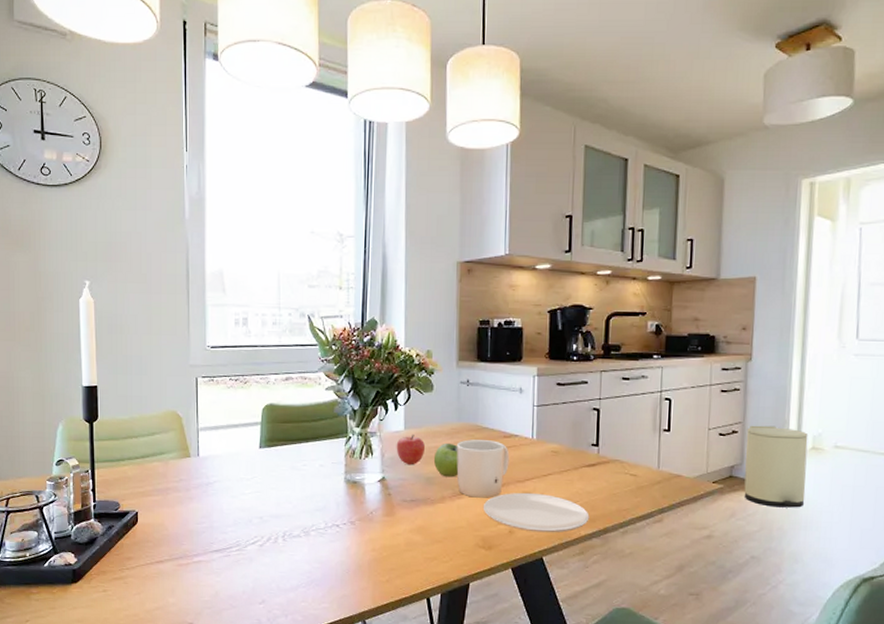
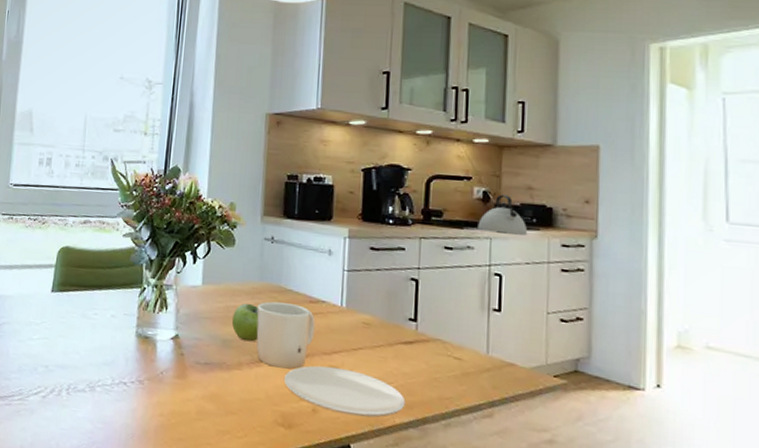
fruit: present [396,435,426,465] -> none [192,291,224,325]
kettle: none [651,327,694,362] -> present [478,194,528,236]
pedal bin: present [744,425,808,508] -> none [593,312,672,418]

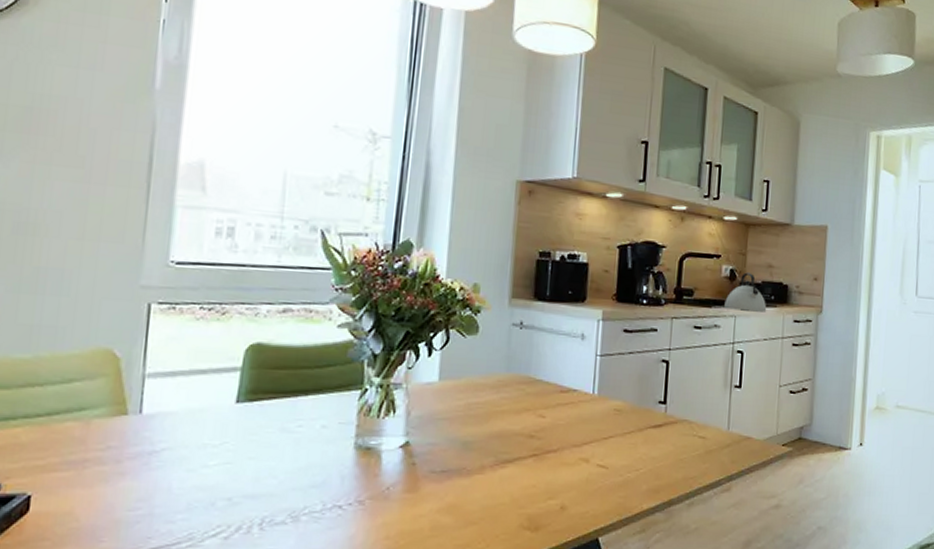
fruit: present [231,303,259,342] -> none [473,398,505,441]
mug: present [256,301,316,369] -> none [501,394,566,467]
plate: present [283,365,406,418] -> none [530,459,653,508]

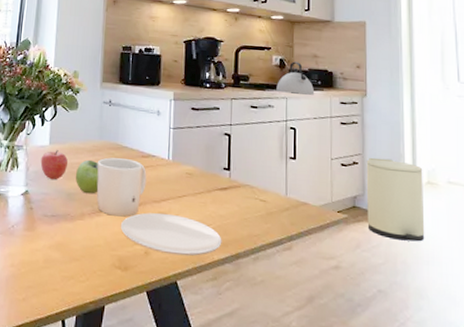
fruit: none [426,387,465,426] -> present [40,150,69,180]
fruit: none [473,398,505,441] -> present [75,159,99,194]
mug: none [501,394,566,467] -> present [96,157,147,217]
plate: none [530,459,653,508] -> present [120,212,222,256]
pedal bin: none [812,382,873,472] -> present [366,157,425,242]

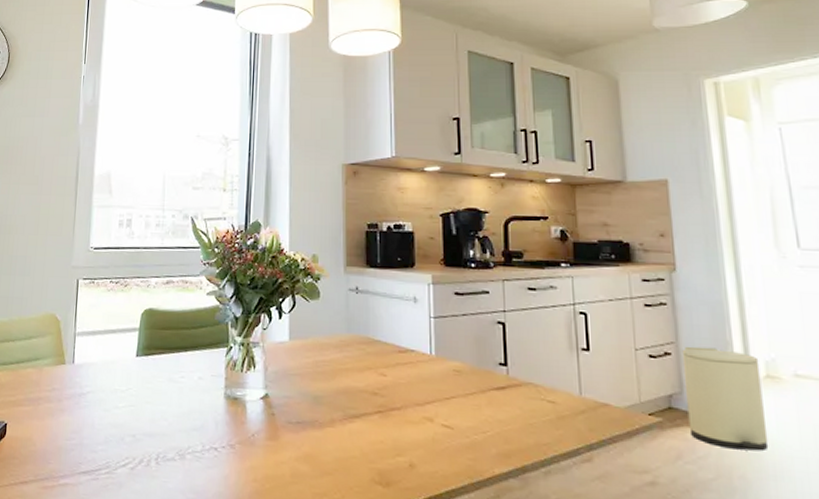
fruit: present [40,150,69,180] -> none [280,346,313,381]
fruit: present [75,159,99,194] -> none [321,356,348,397]
mug: present [96,157,147,217] -> none [346,353,406,423]
plate: present [120,212,222,256] -> none [378,417,503,470]
kettle: present [276,61,315,95] -> none [558,232,608,272]

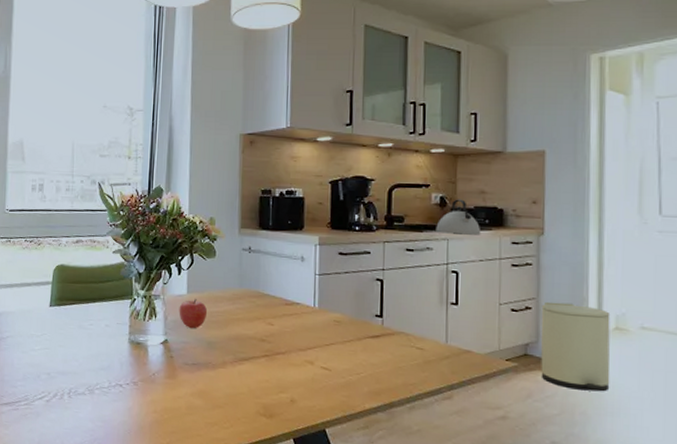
fruit: none [280,346,313,381] -> present [179,299,208,329]
kettle: none [558,232,608,272] -> present [436,199,481,235]

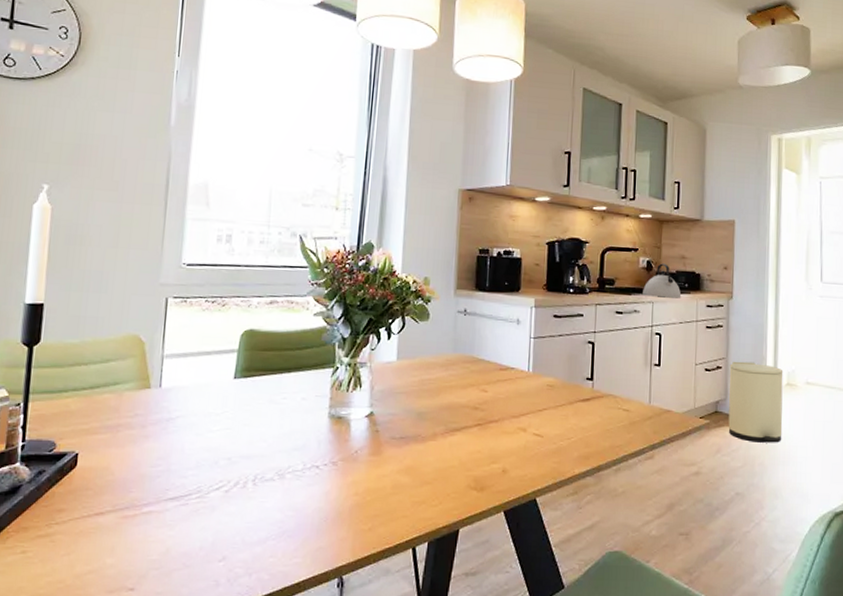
fruit: present [179,299,208,329] -> none [387,366,419,399]

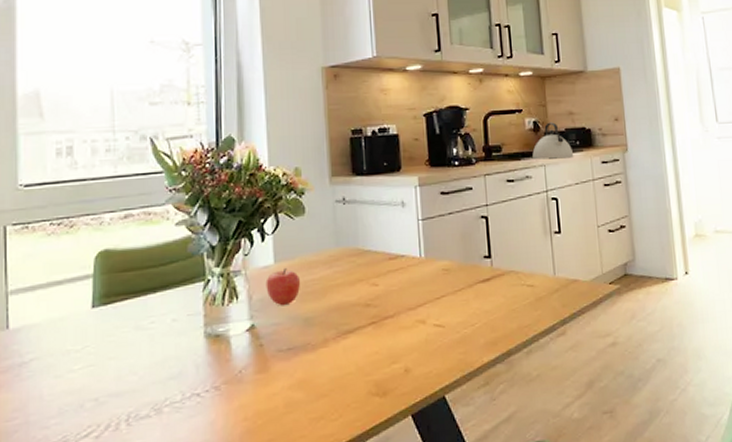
fruit: none [387,366,419,399] -> present [265,268,301,306]
pedal bin: present [728,361,783,443] -> none [633,216,698,303]

